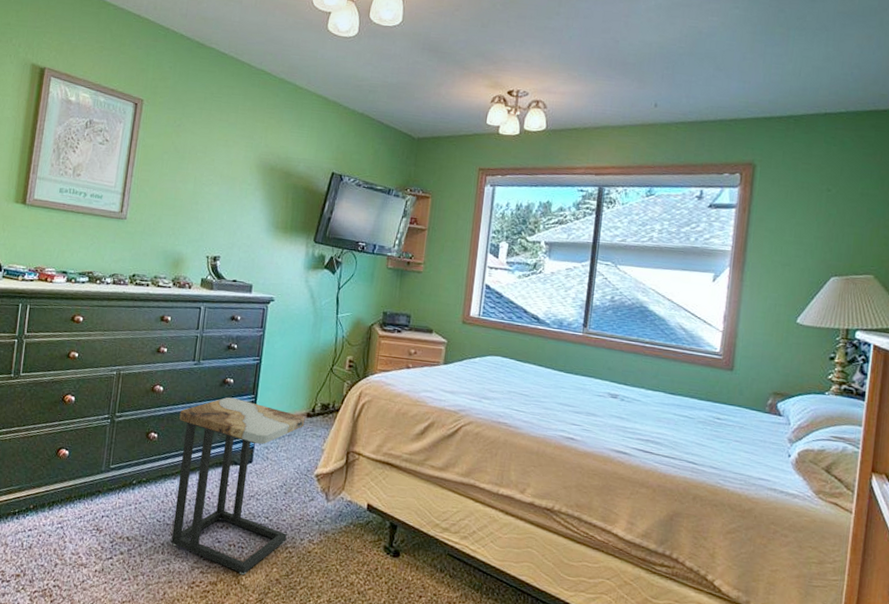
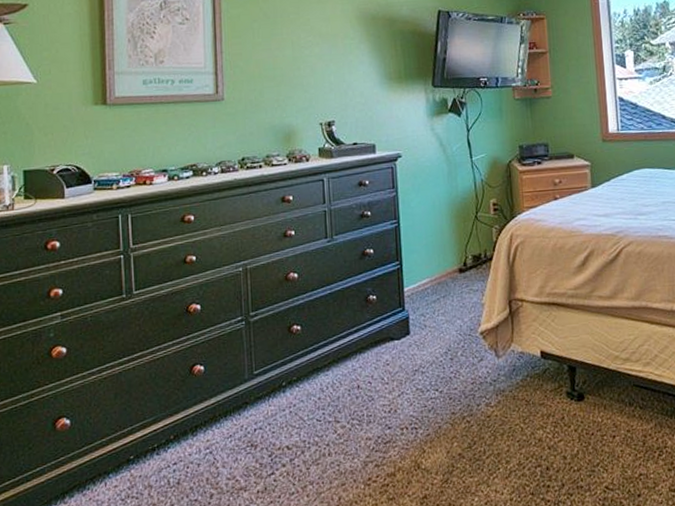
side table: present [171,397,305,575] -> none [321,268,462,458]

